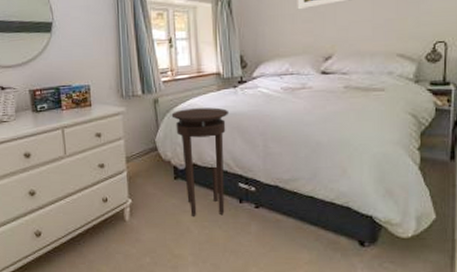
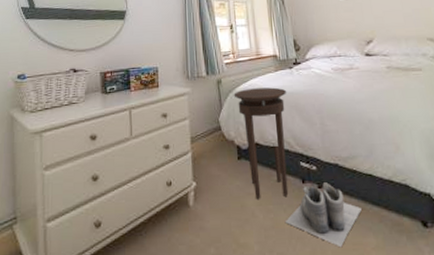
boots: none [219,203,298,261] -> present [285,182,362,248]

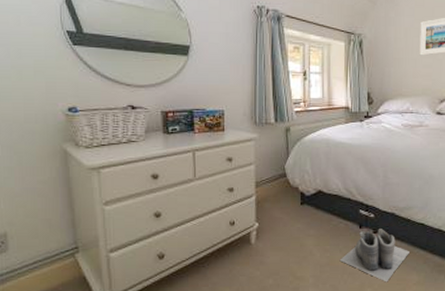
stool: present [233,87,289,199] -> none [301,139,355,240]

